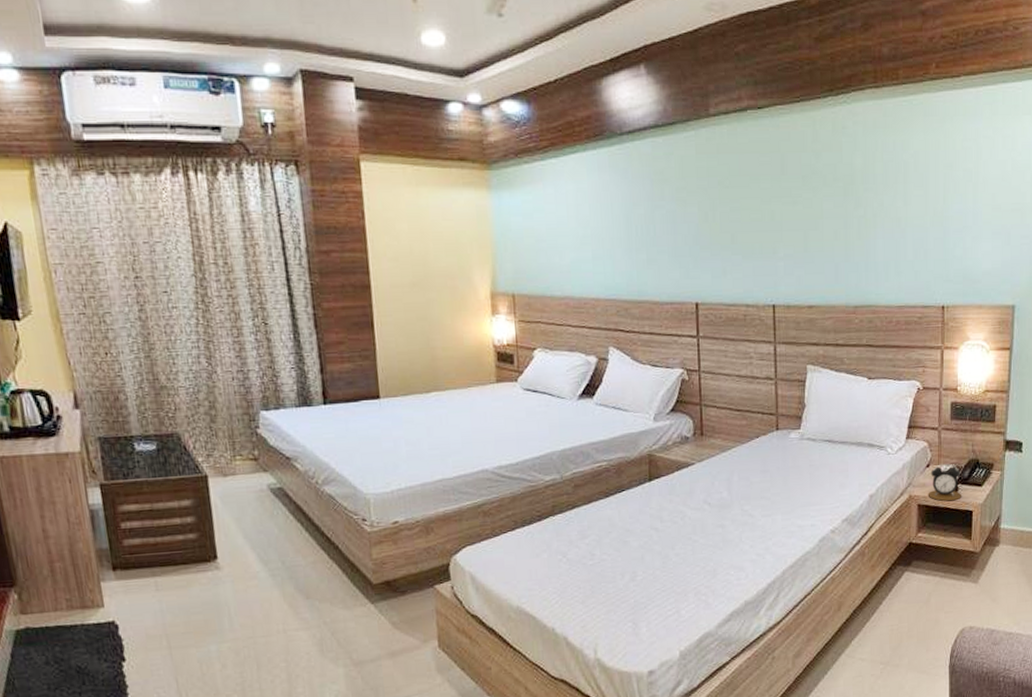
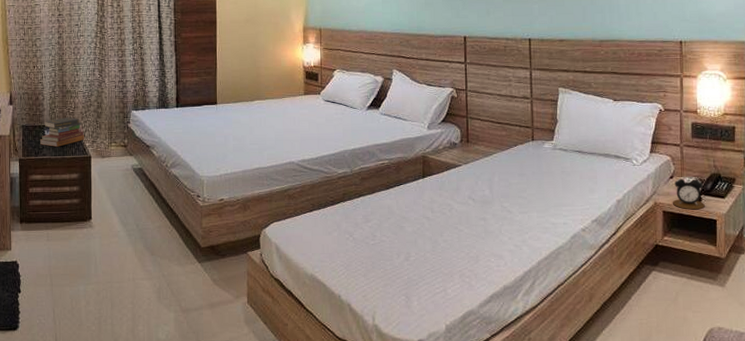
books: none [128,423,196,465] -> present [40,117,85,147]

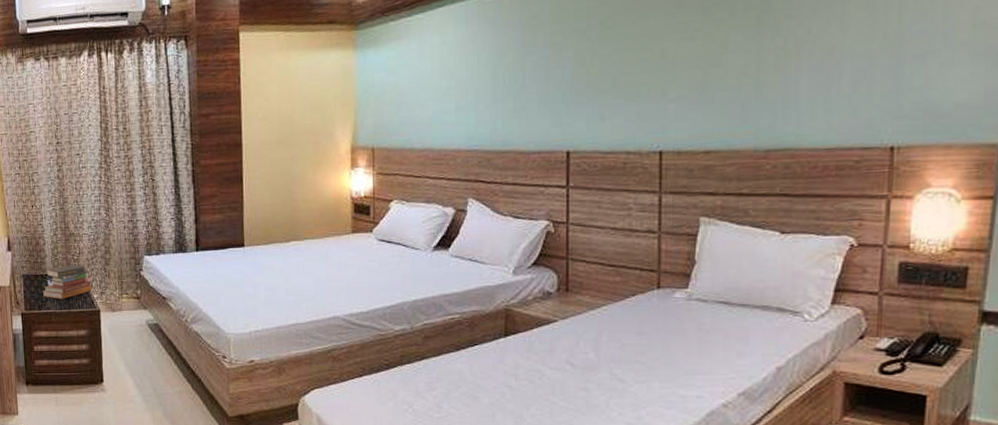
alarm clock: present [672,177,705,210] -> none [859,337,911,382]

